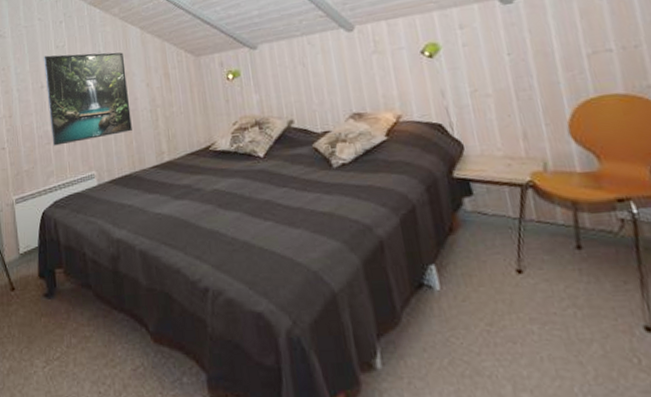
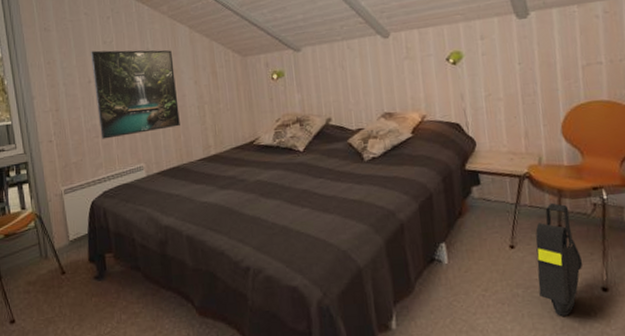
pouch: none [547,217,616,362] -> present [535,202,583,316]

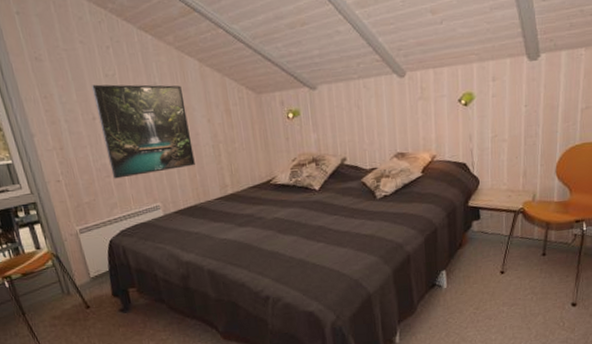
pouch: present [535,202,583,316] -> none [521,234,559,327]

